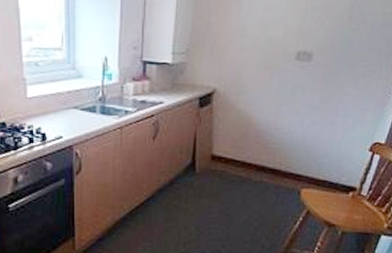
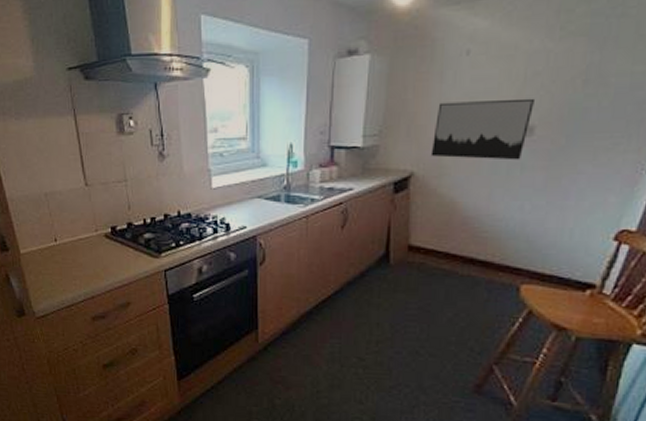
wall art: none [230,27,314,82] -> present [430,98,536,161]

